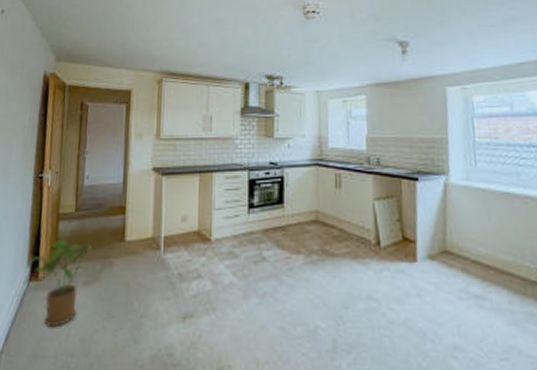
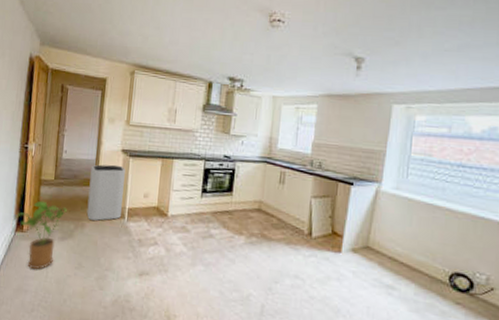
trash can: none [115,186,158,257] -> present [86,164,125,221]

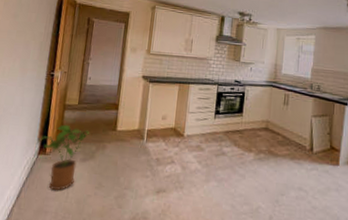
trash can: present [86,164,125,221] -> none [108,89,145,143]

